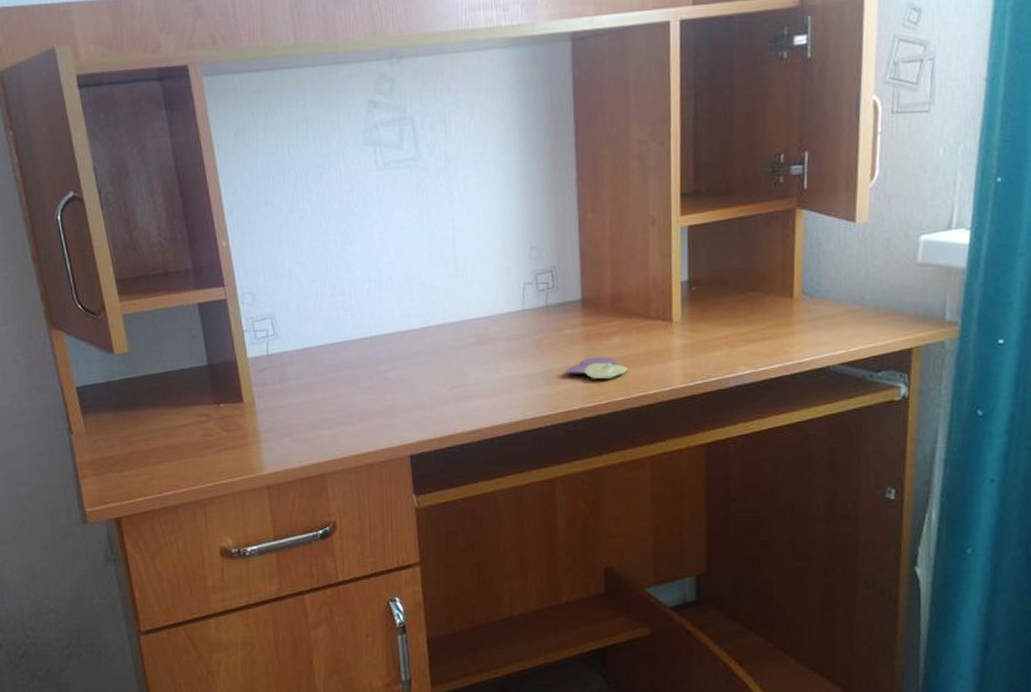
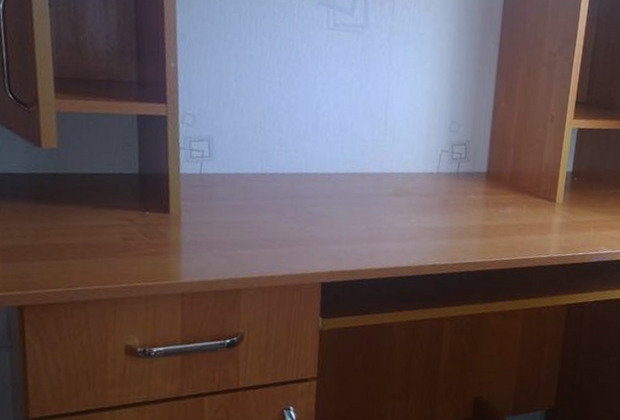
computer mouse: present [565,356,628,380] -> none [465,221,516,242]

